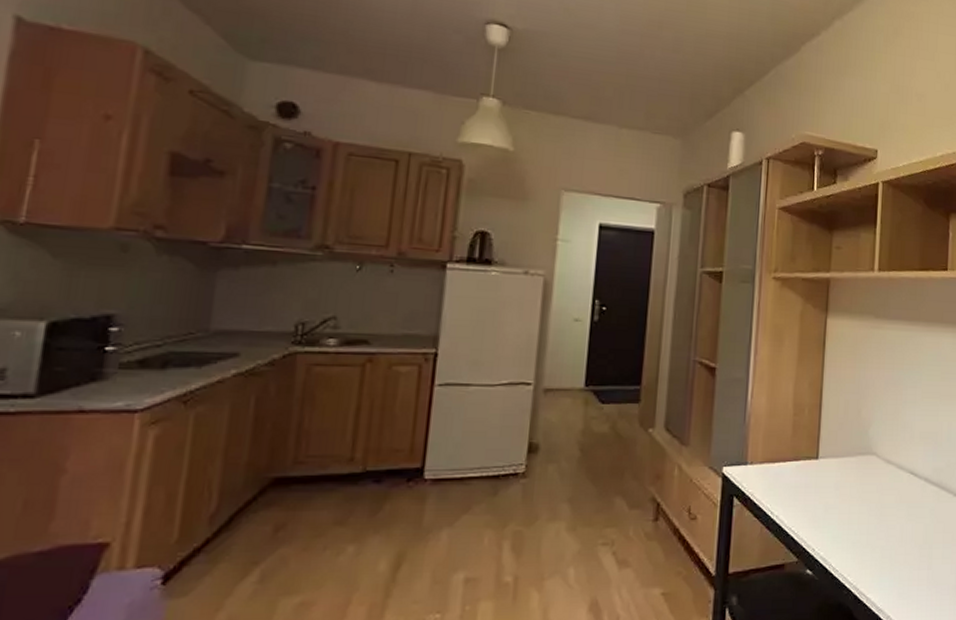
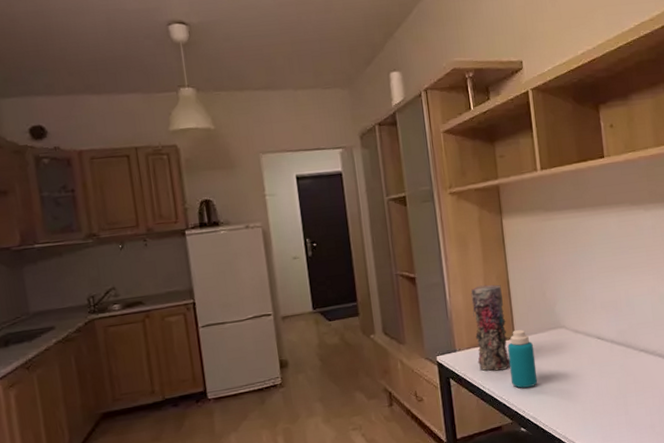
vase: none [770,390,813,495] -> present [471,284,511,371]
bottle: none [805,450,838,520] -> present [508,329,538,388]

